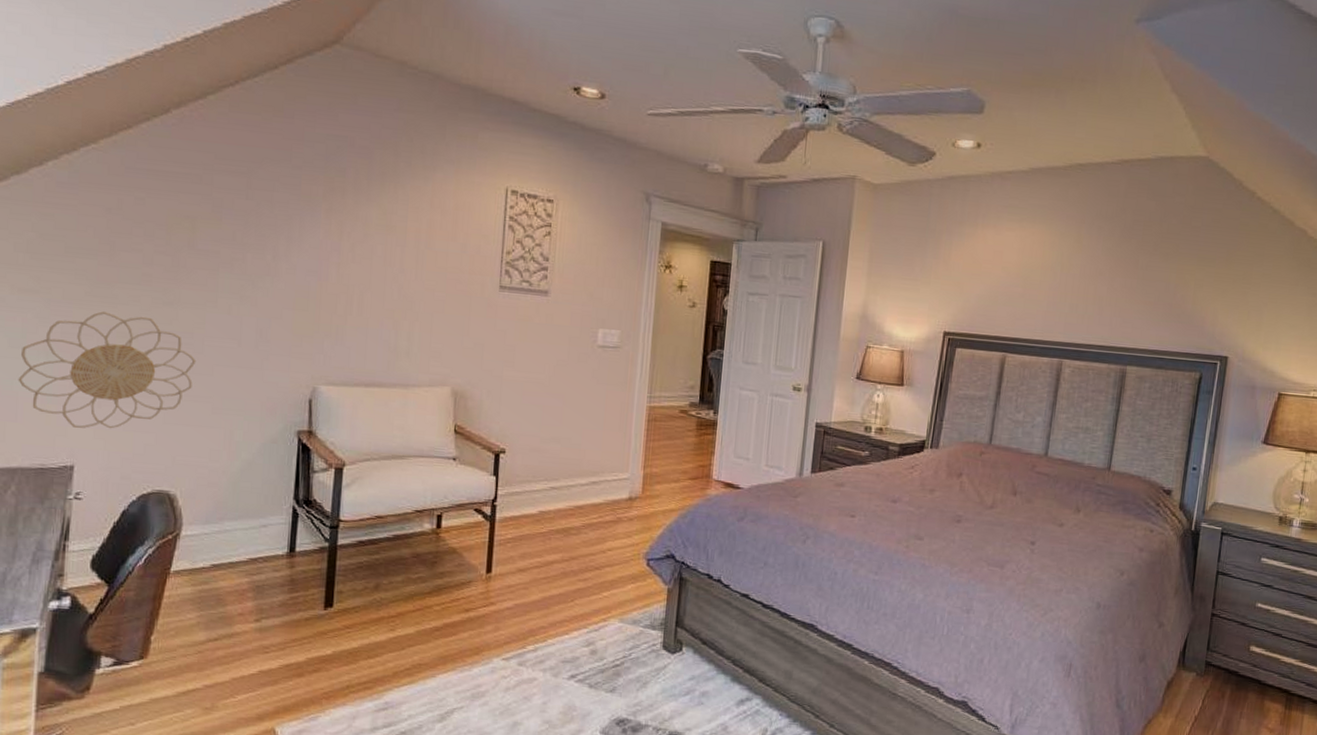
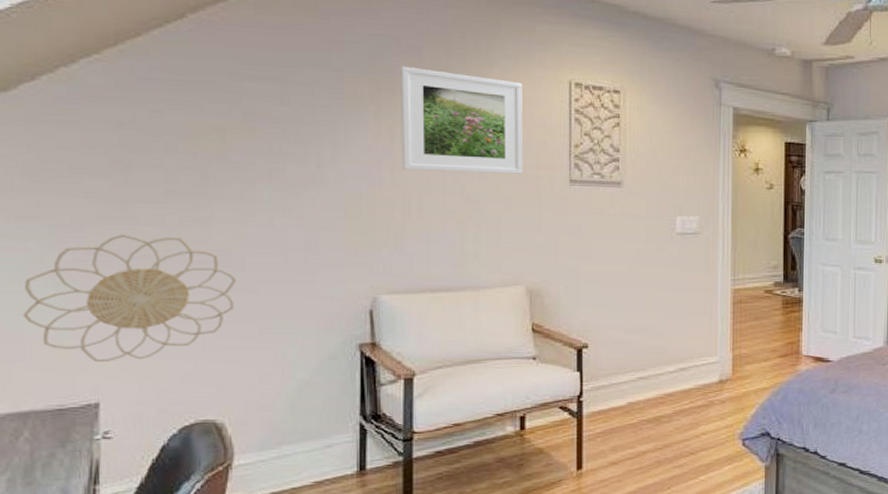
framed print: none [347,166,462,277] -> present [401,65,522,174]

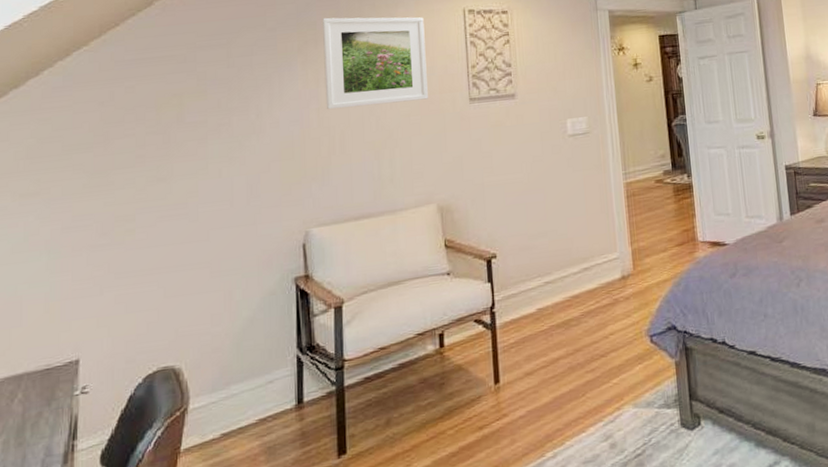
decorative wall piece: present [23,234,237,362] -> none [21,196,192,320]

